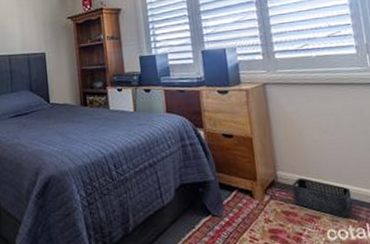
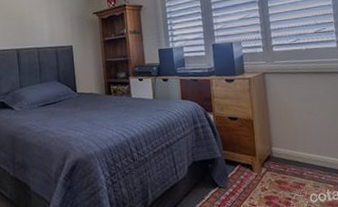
storage bin: present [292,177,353,218] -> none [284,152,330,184]

